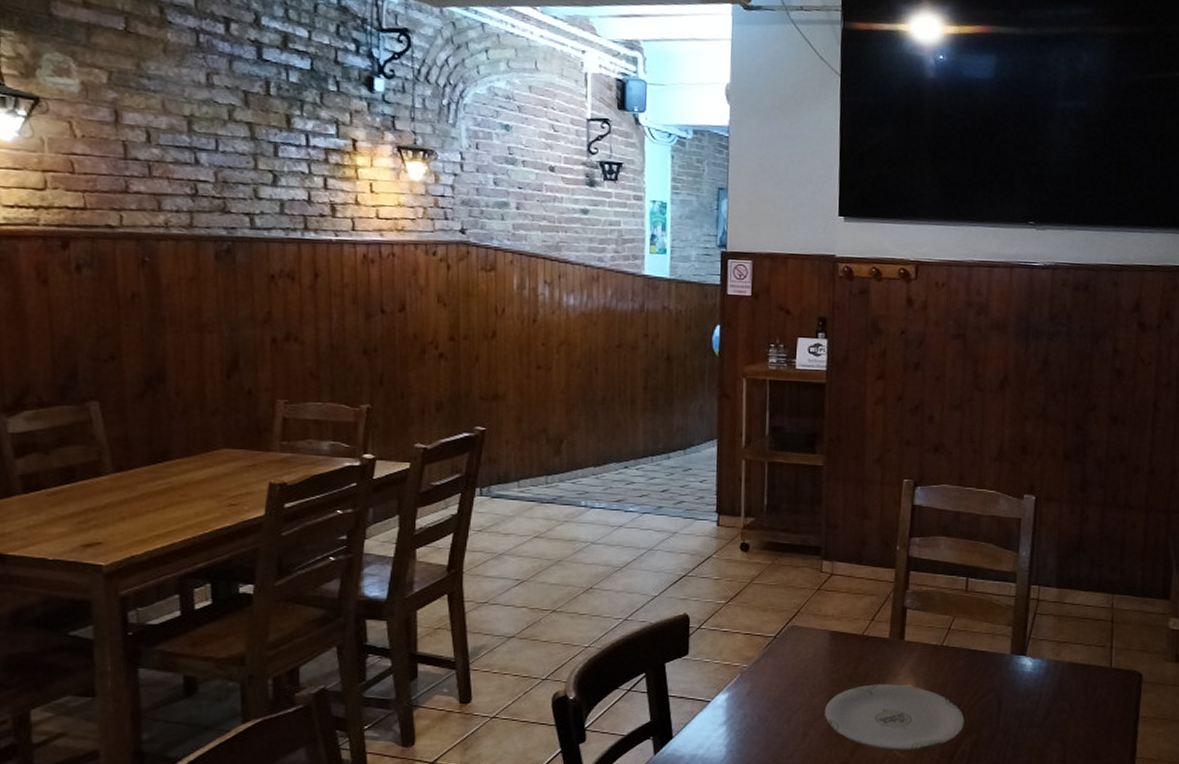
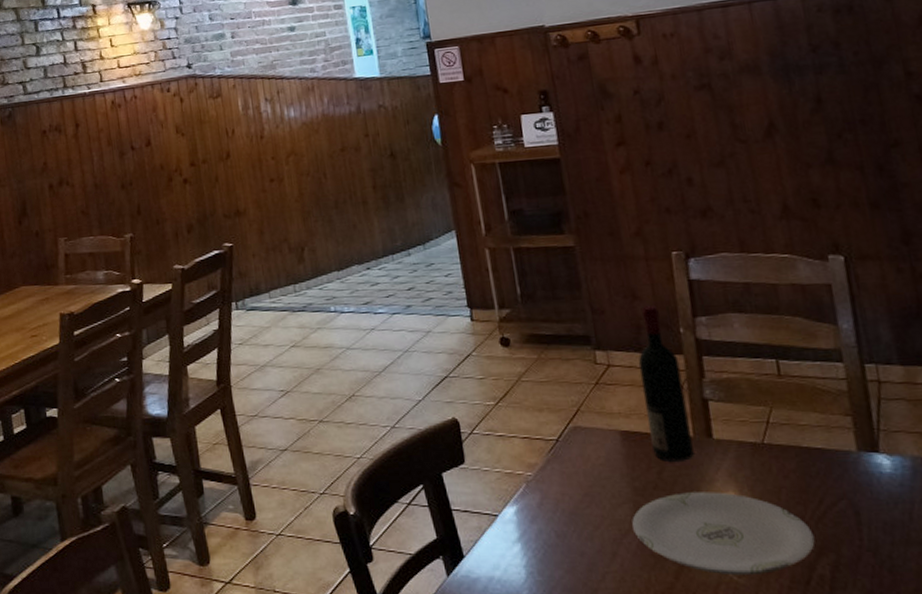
wine bottle: none [854,524,891,658] -> present [638,304,694,462]

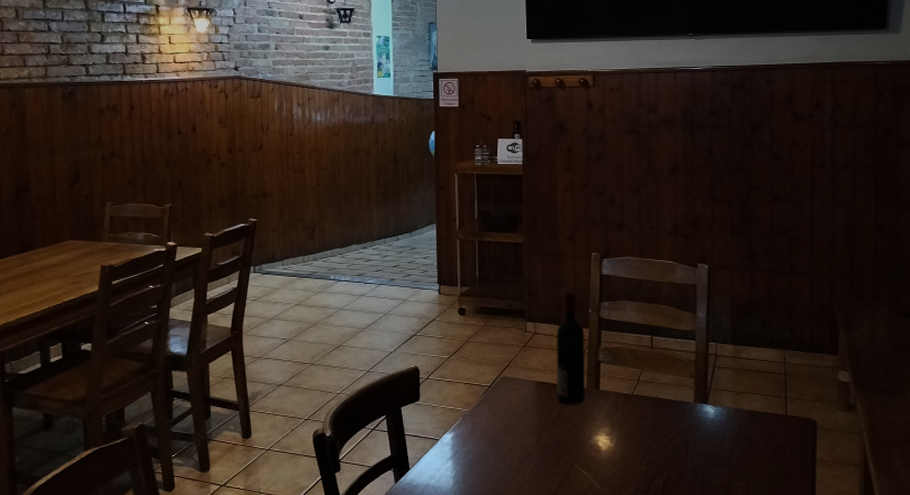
plate: present [632,492,815,576] -> none [535,427,656,486]

